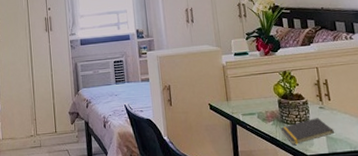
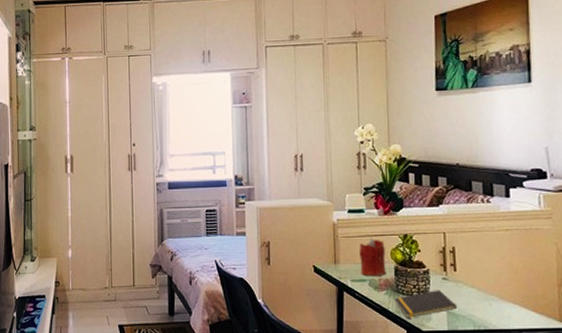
candle: none [246,77,271,110] -> present [359,239,386,276]

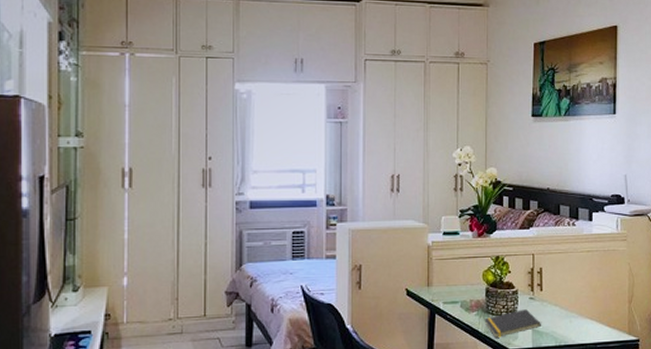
candle: present [359,239,386,276] -> none [453,261,477,298]

